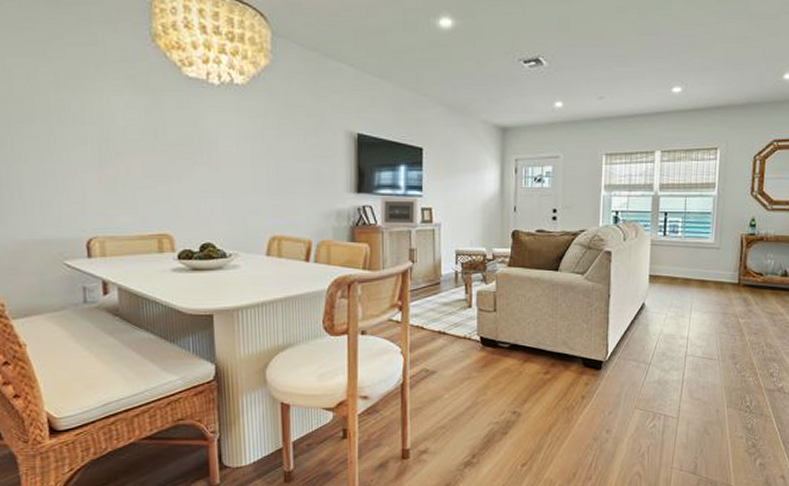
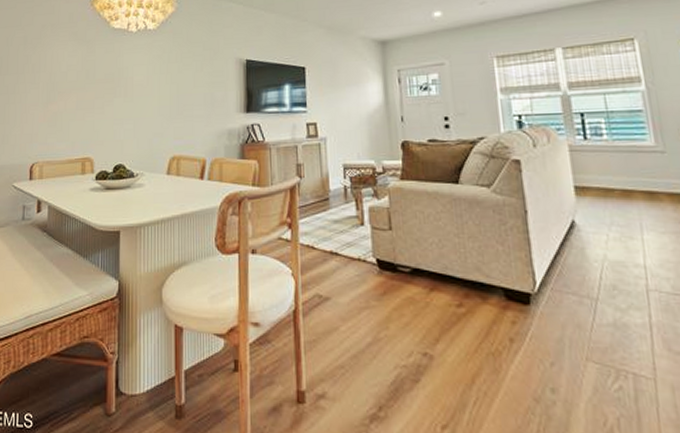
picture frame: present [380,197,418,227] -> none [267,113,304,143]

